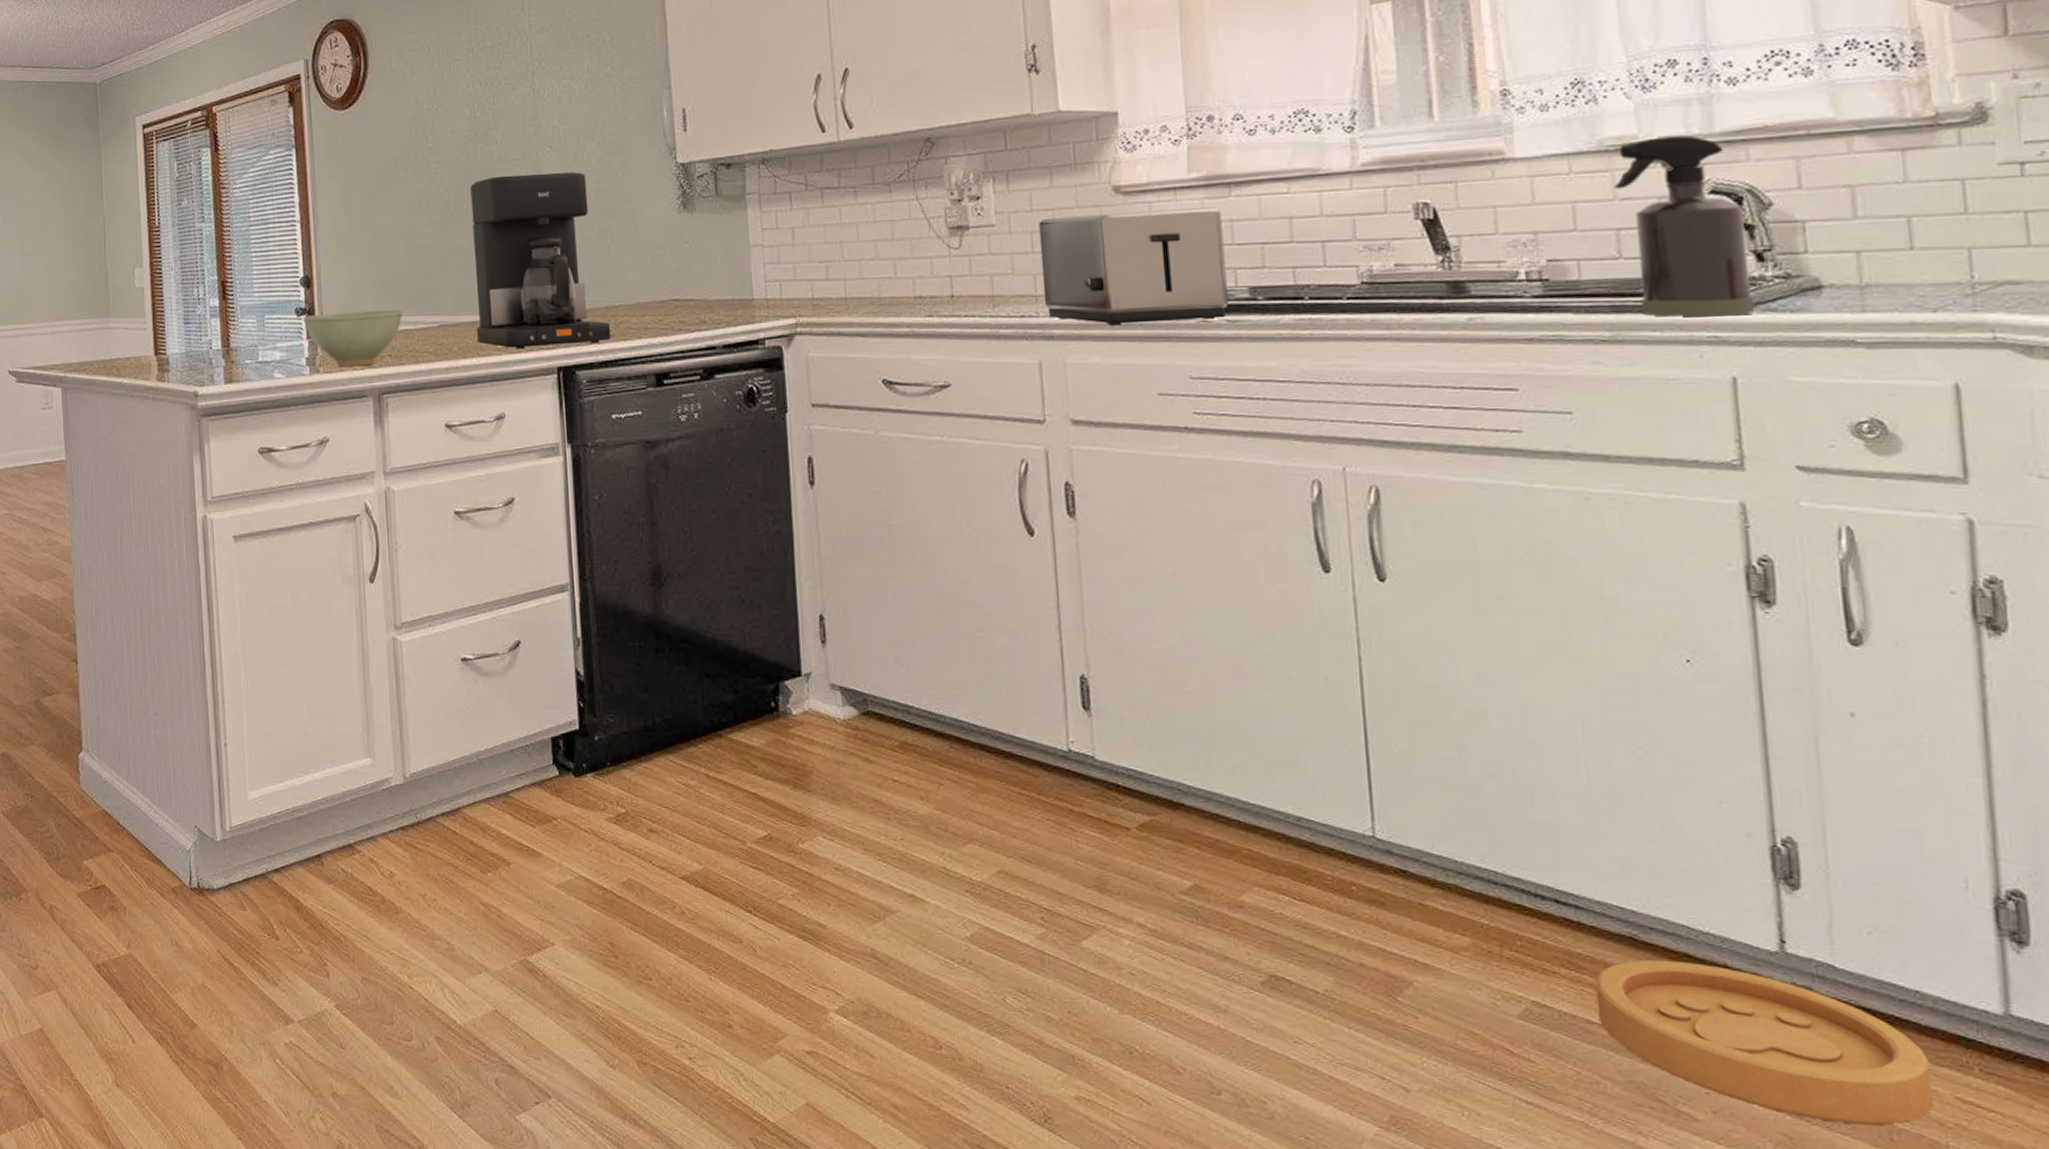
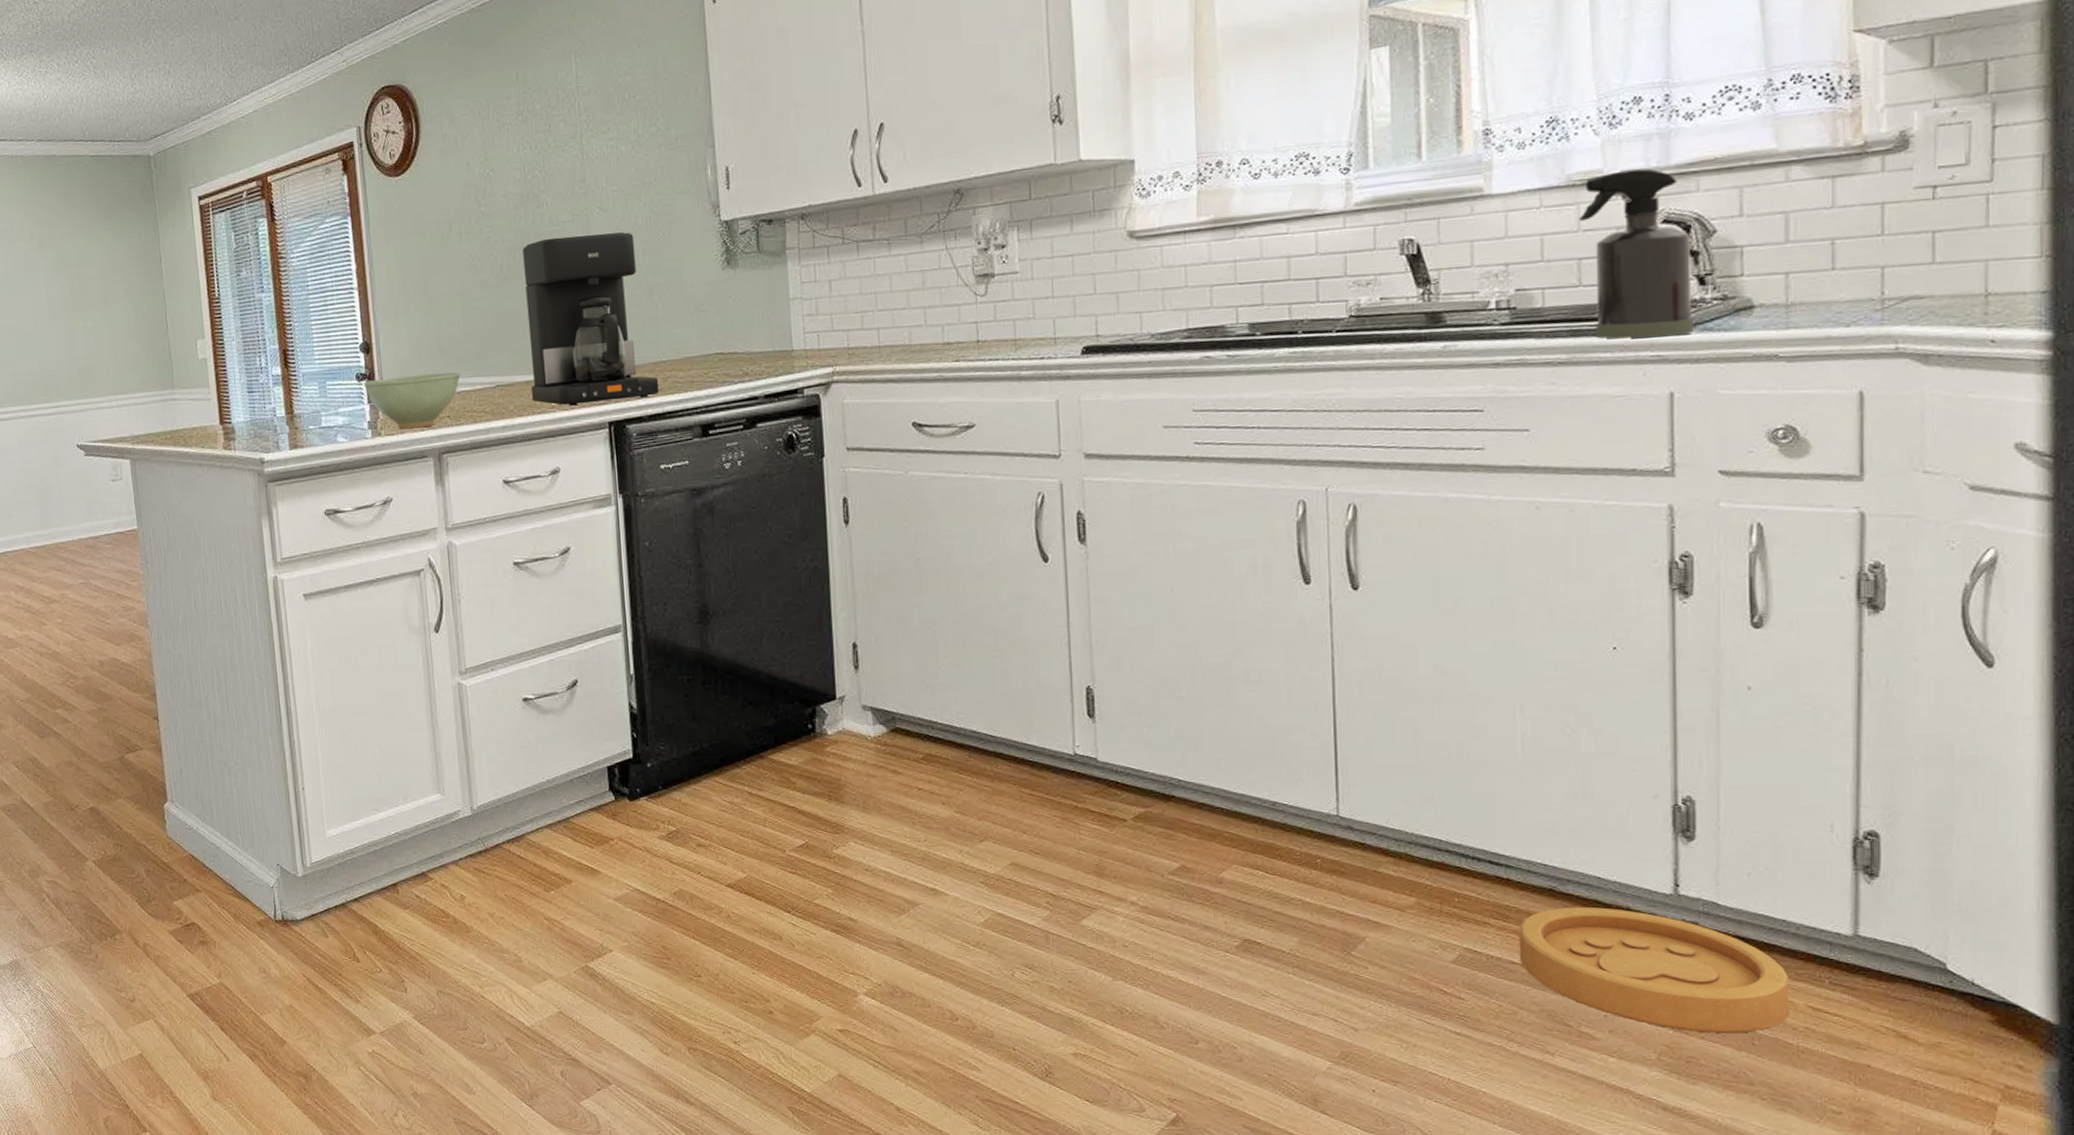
toaster: present [1038,207,1228,325] -> none [1058,249,1229,363]

